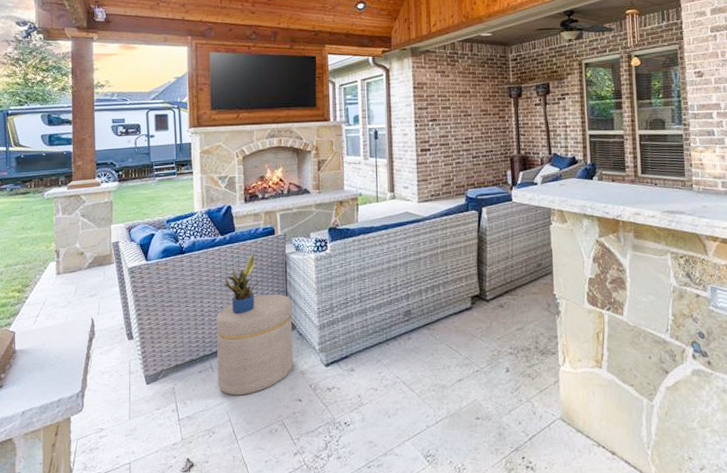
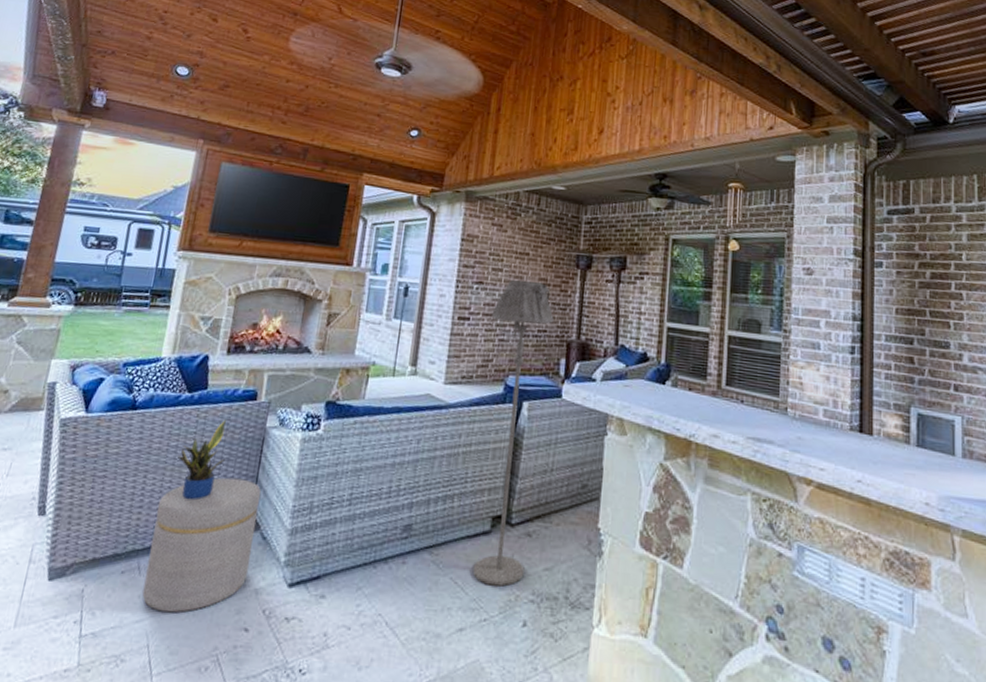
floor lamp: none [447,113,502,346] -> present [472,280,554,587]

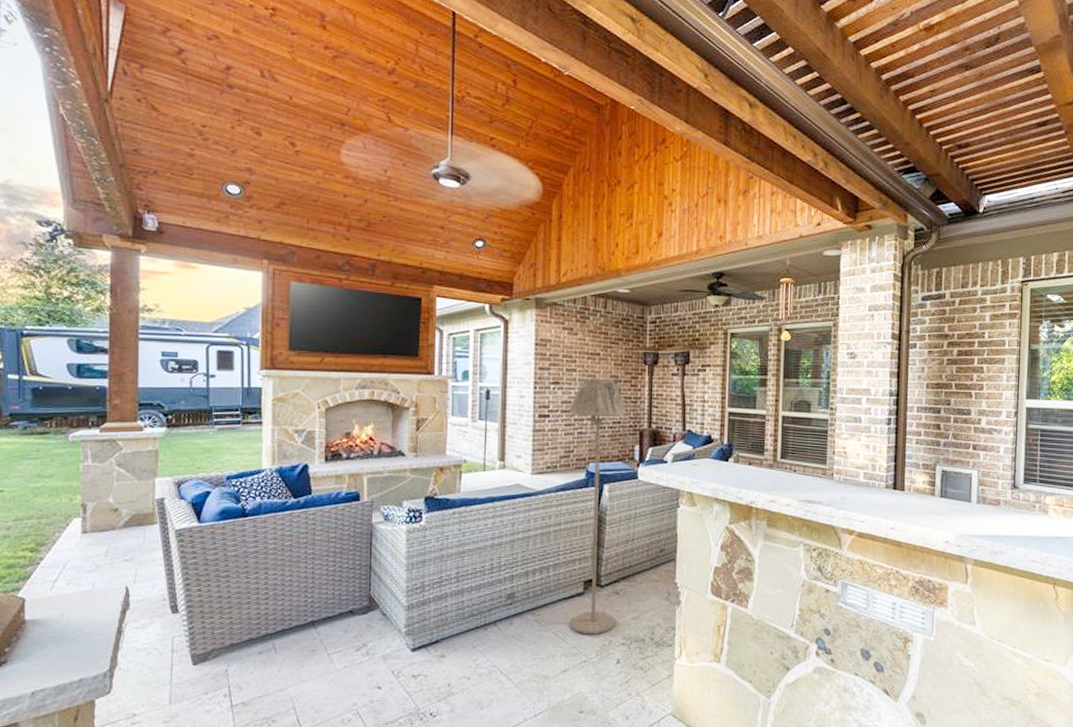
ottoman: present [142,477,262,613] -> none [282,568,376,681]
potted plant: present [176,419,228,500] -> none [292,519,338,589]

